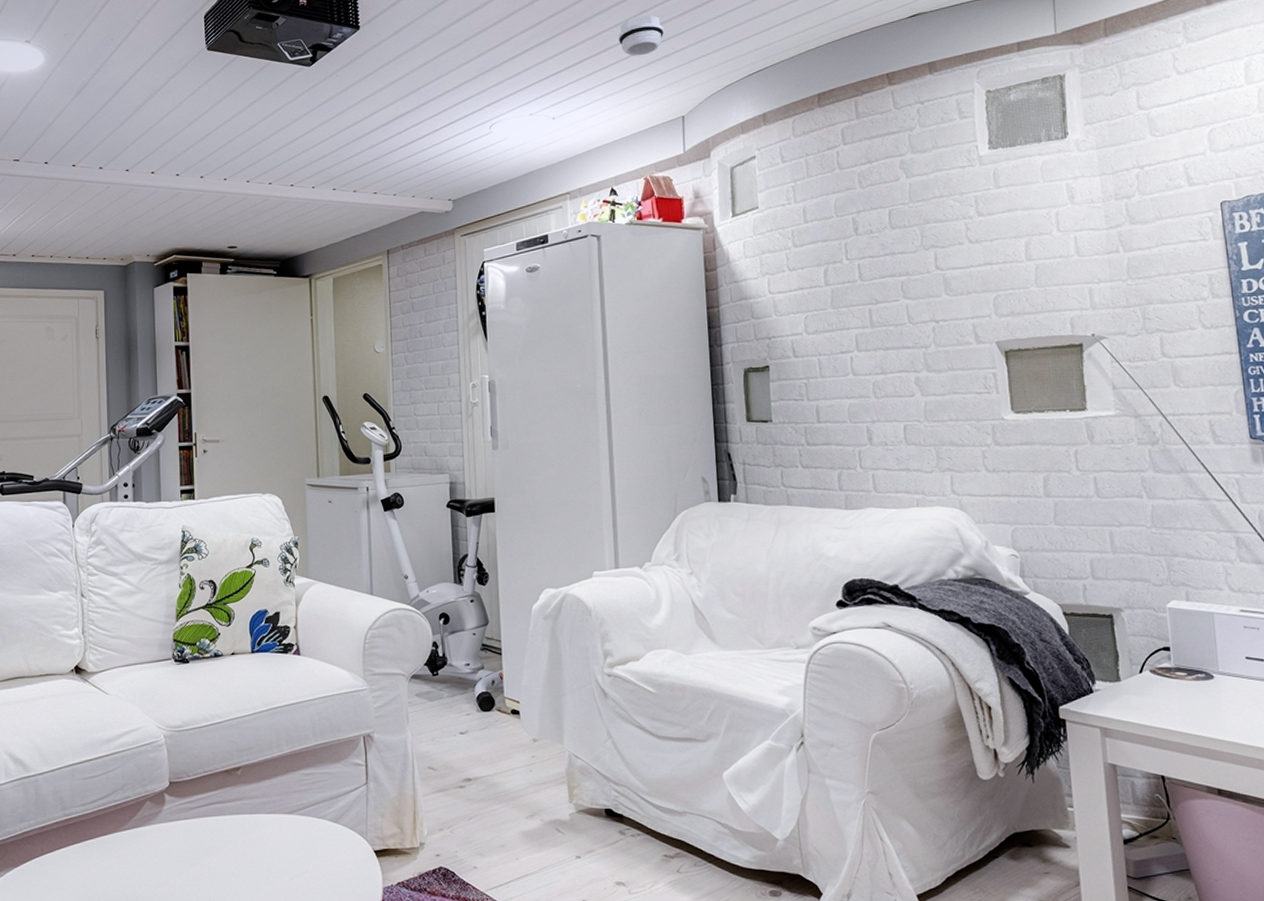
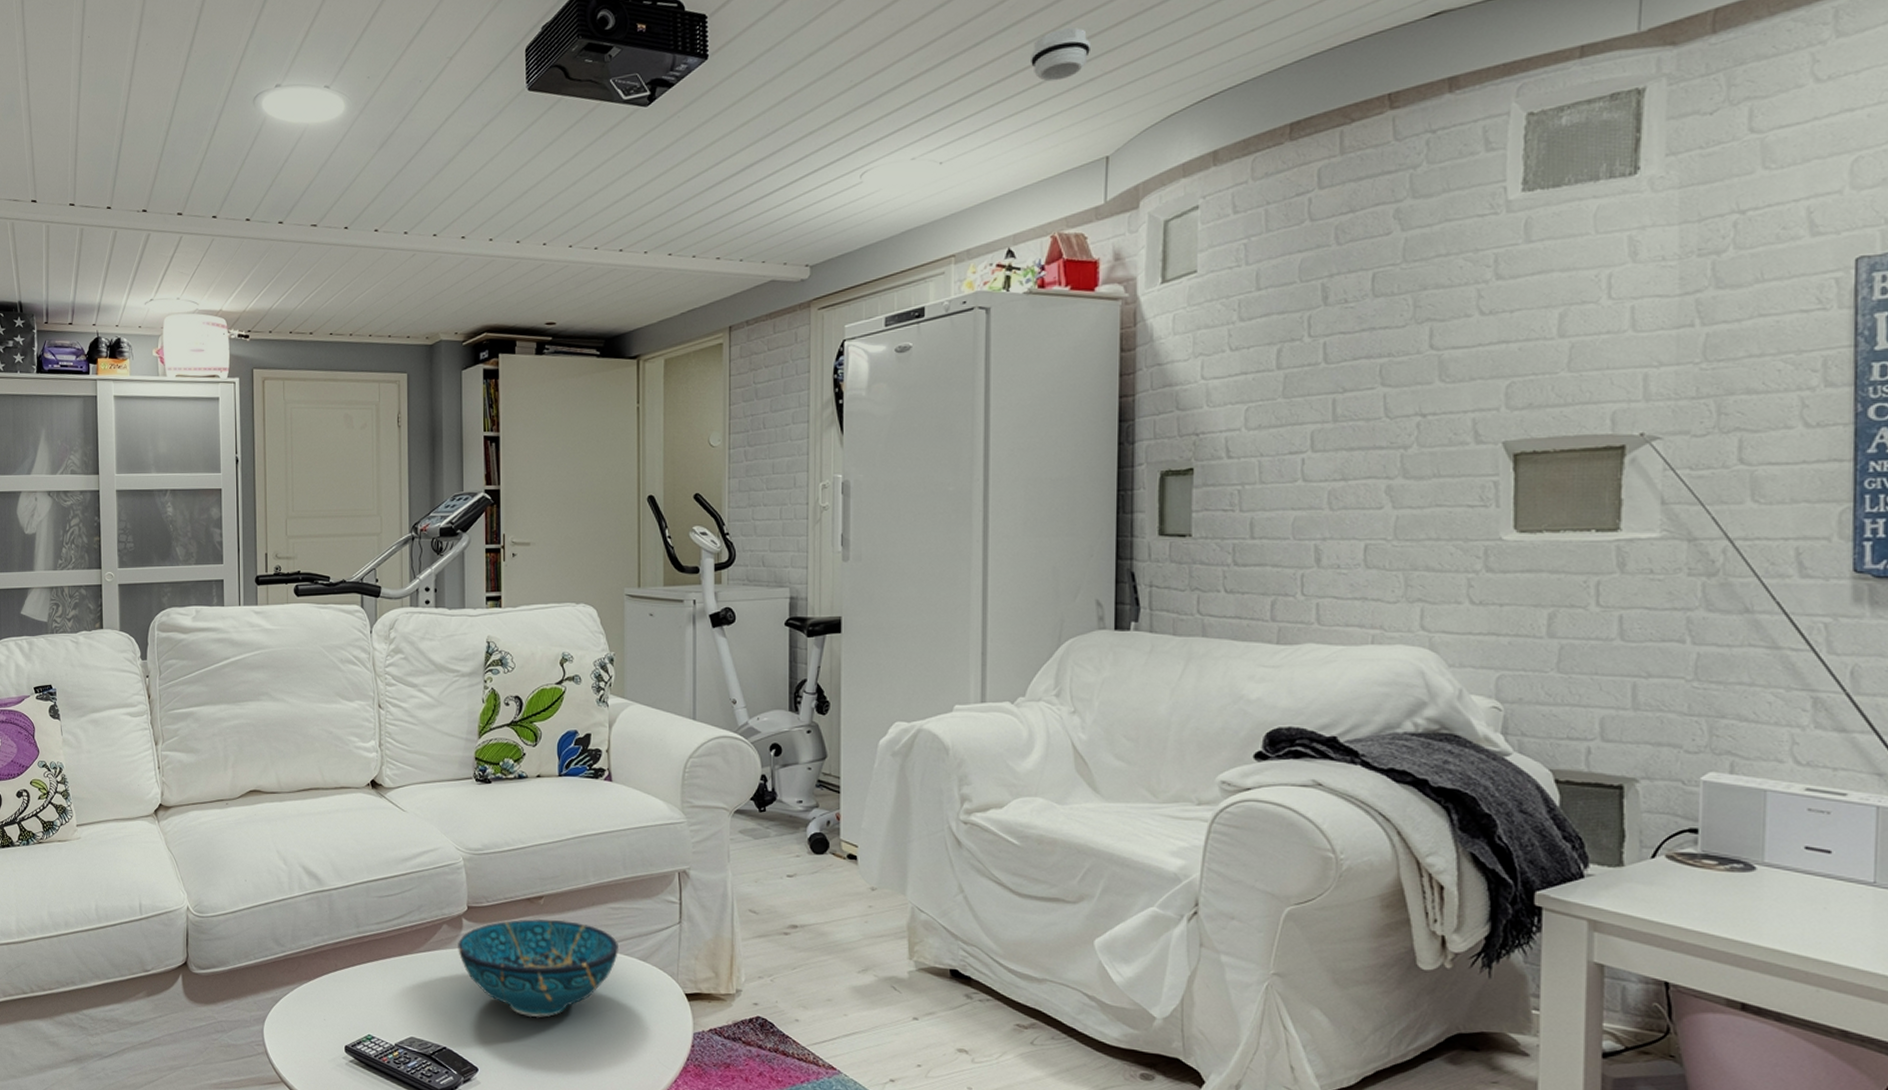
decorative bowl: none [161,788,312,886] -> present [458,918,618,1018]

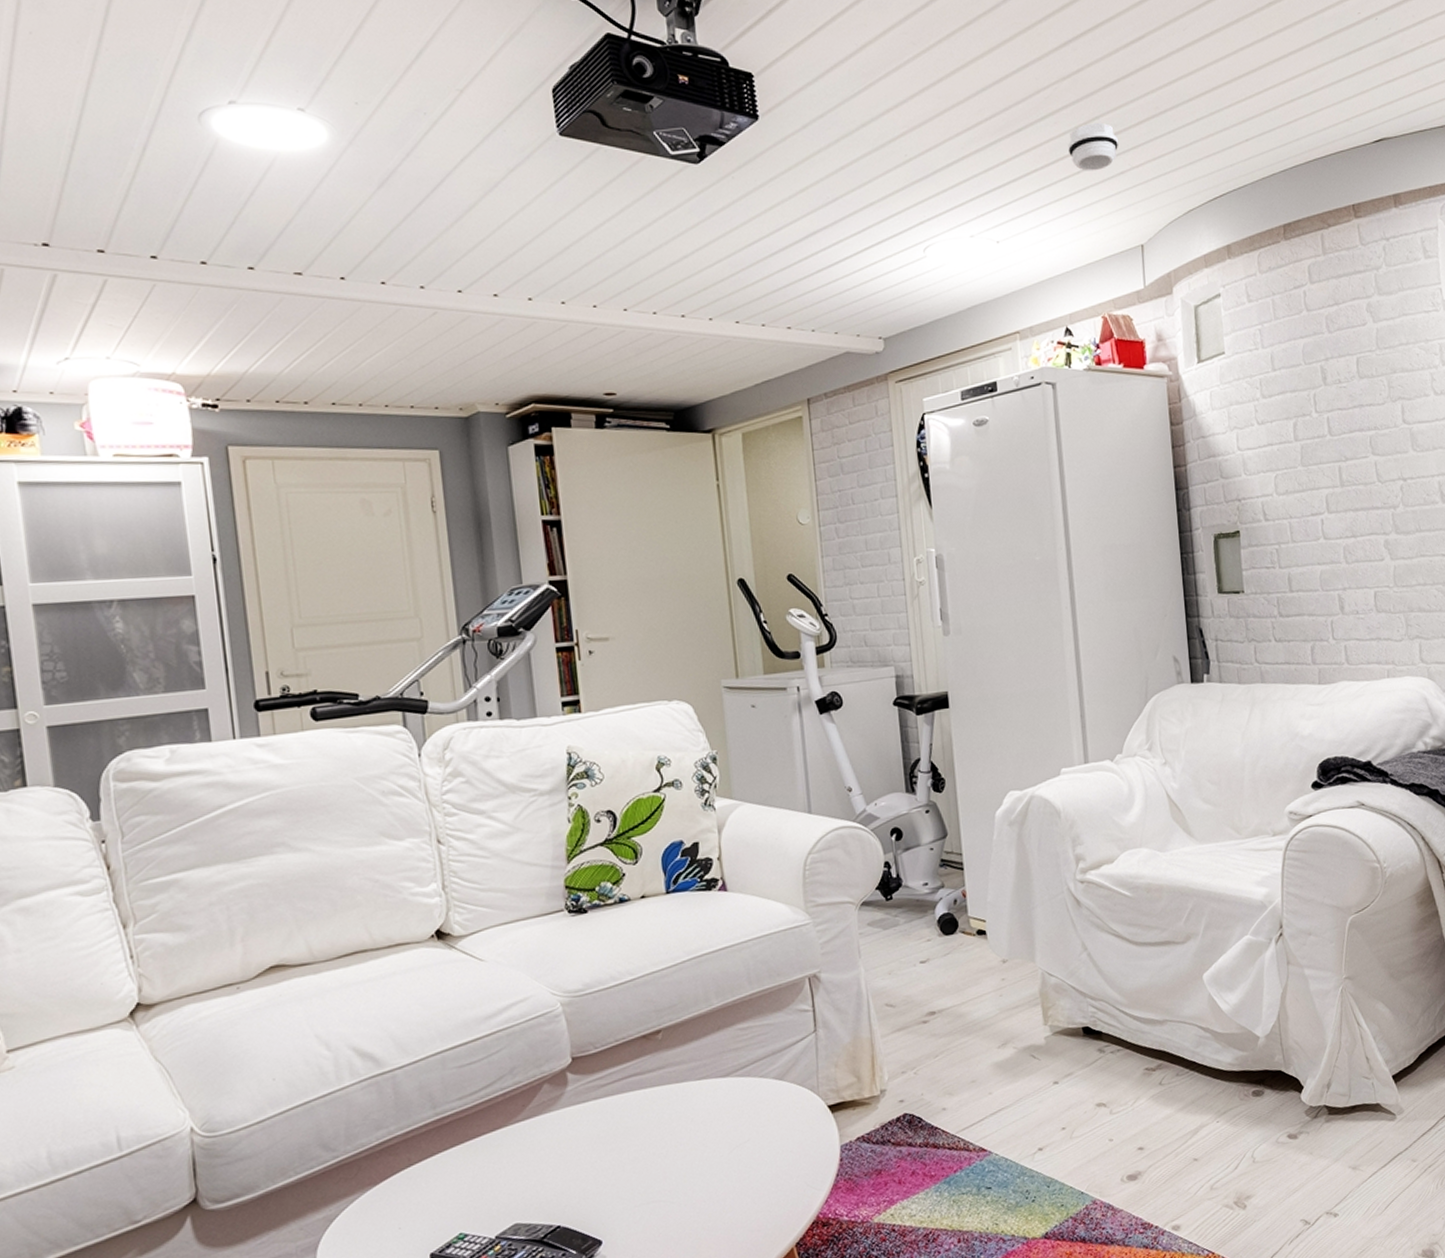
decorative bowl: present [458,918,618,1018] -> none [563,1051,752,1169]

